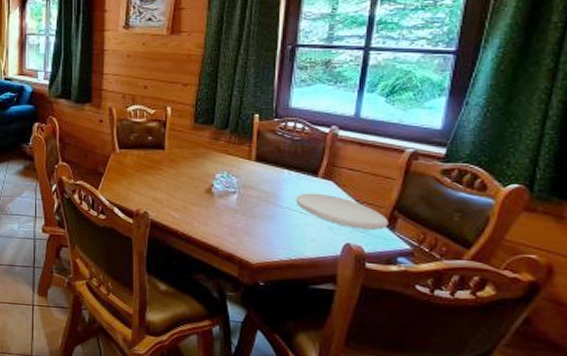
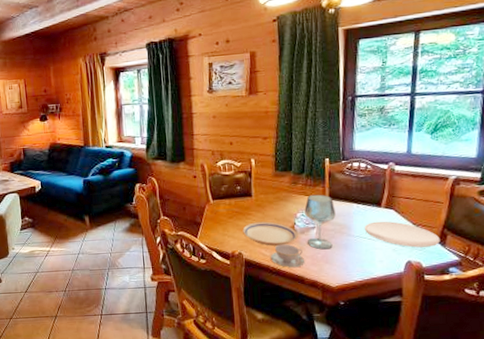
plate: none [151,179,215,209] -> present [242,221,298,246]
teacup: none [180,207,220,236] -> present [270,244,304,268]
wine glass: none [225,154,262,219] -> present [304,194,336,250]

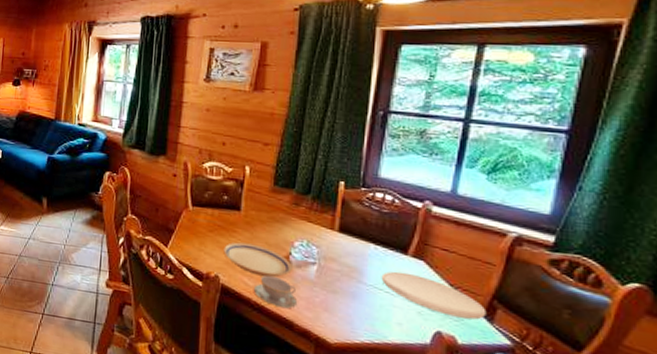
wine glass: present [304,194,336,250] -> none [304,222,346,294]

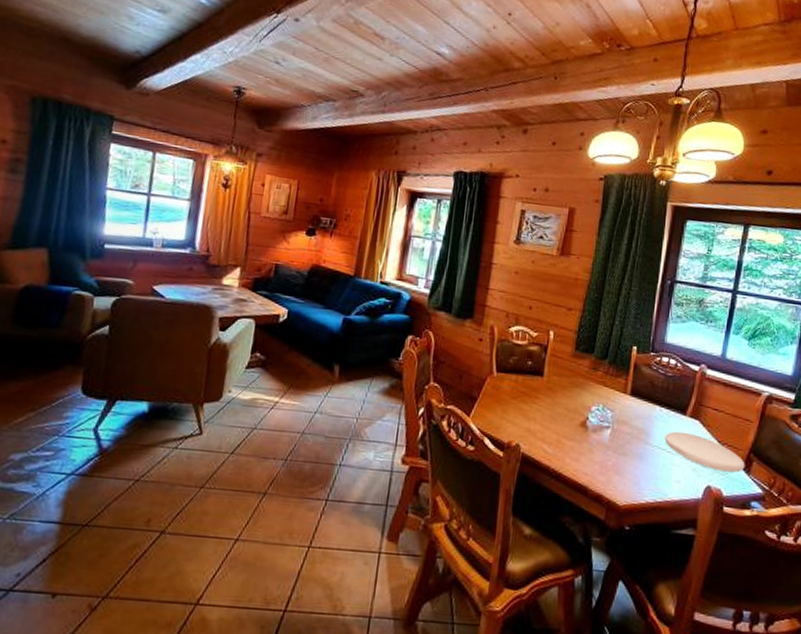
plate: present [223,242,292,277] -> none [525,408,589,443]
teacup: present [253,275,297,309] -> none [552,441,592,475]

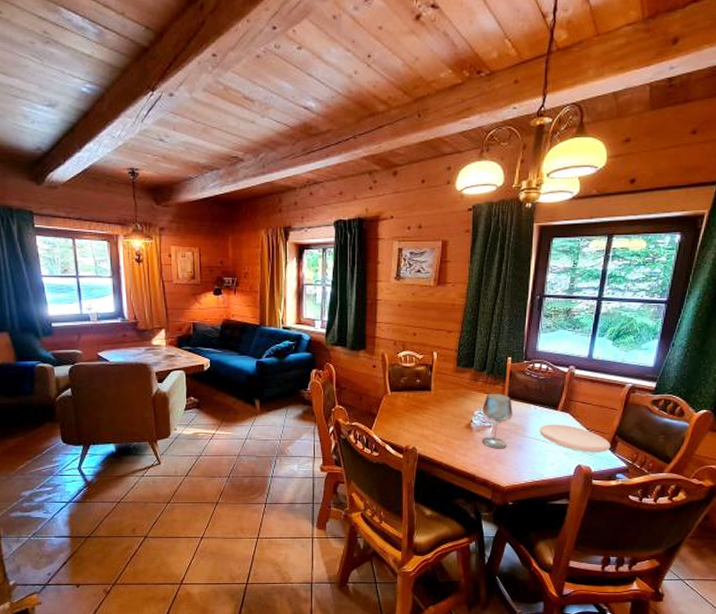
wine glass: none [599,386,636,457] -> present [482,393,513,449]

